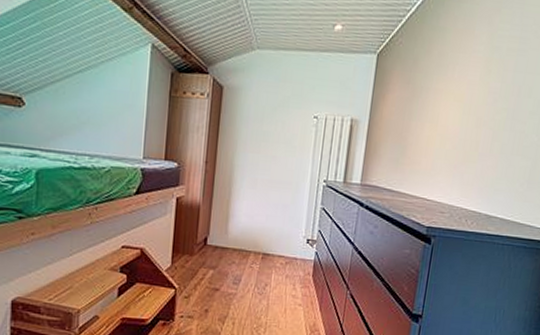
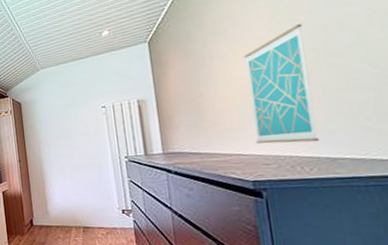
wall art: none [439,80,505,199] -> present [243,24,321,144]

